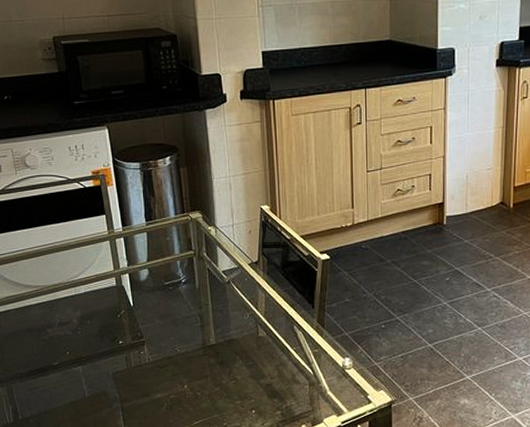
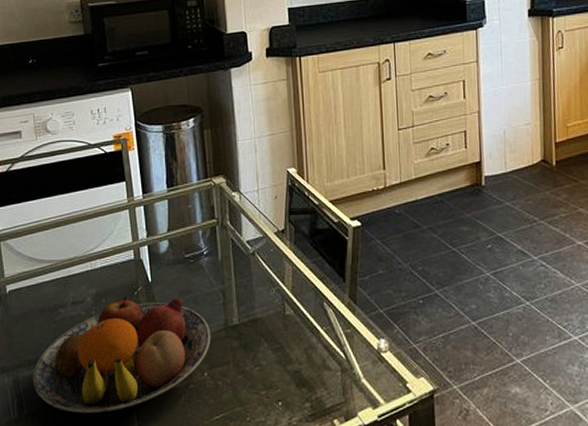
fruit bowl: none [25,317,190,418] -> present [33,295,211,413]

